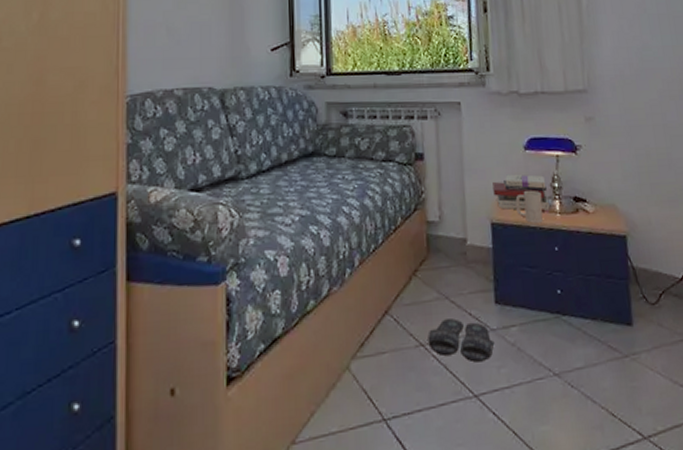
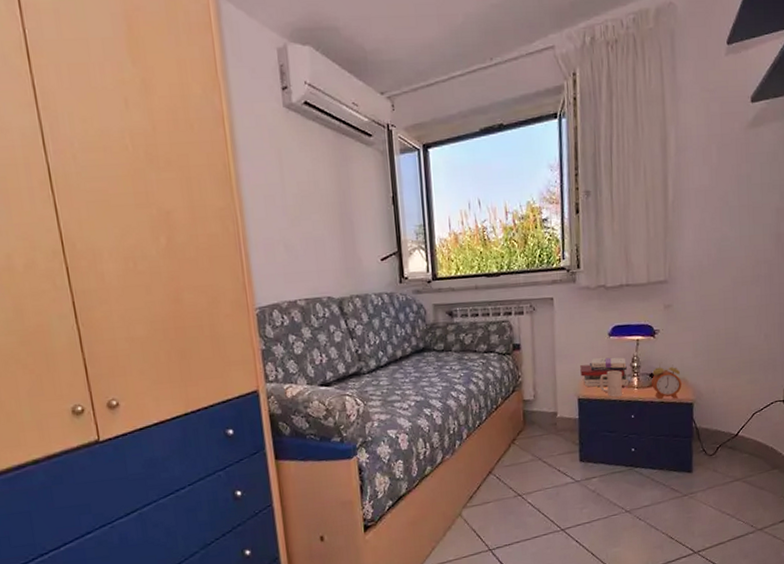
slippers: present [428,318,495,363] -> none [524,474,579,506]
alarm clock: none [576,183,612,230] -> present [651,362,682,400]

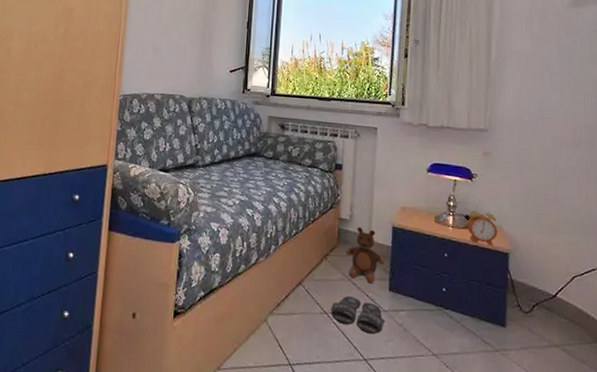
slippers: none [524,474,579,506] -> present [331,296,385,334]
teddy bear: none [532,405,574,459] -> present [345,227,385,284]
books: present [580,357,629,388] -> none [397,190,444,224]
mug: present [599,370,623,398] -> none [415,204,438,234]

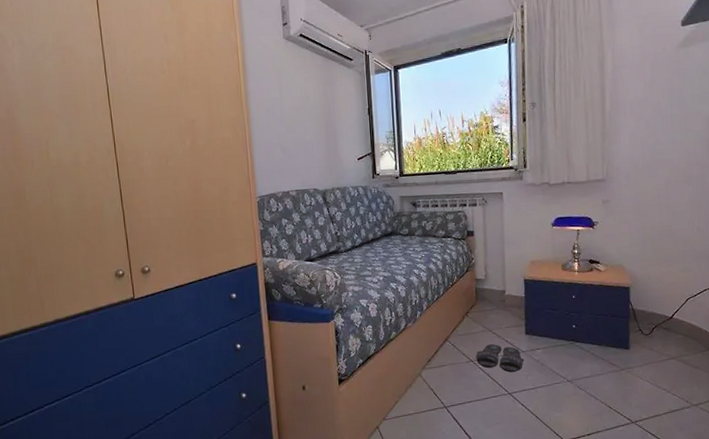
teddy bear: present [345,227,385,284] -> none [484,284,520,331]
alarm clock: present [467,206,498,246] -> none [591,250,619,283]

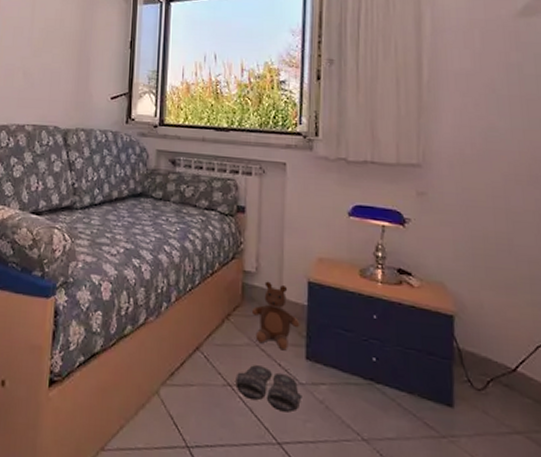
teddy bear: none [484,284,520,331] -> present [251,281,300,351]

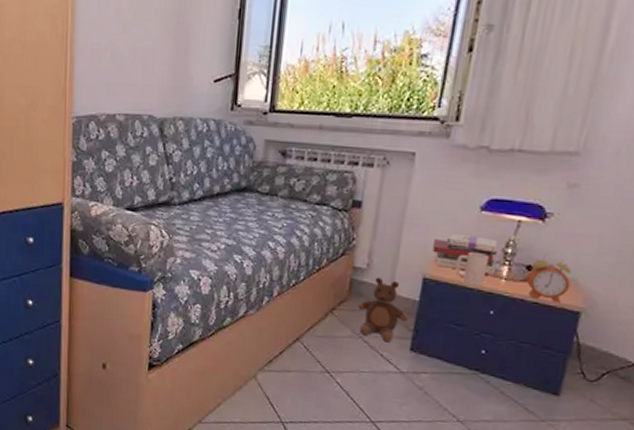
slippers: present [236,365,302,412] -> none [334,355,402,396]
books: none [313,237,371,279] -> present [432,233,498,276]
mug: none [335,255,364,291] -> present [455,251,489,287]
alarm clock: none [400,257,439,307] -> present [526,254,571,303]

